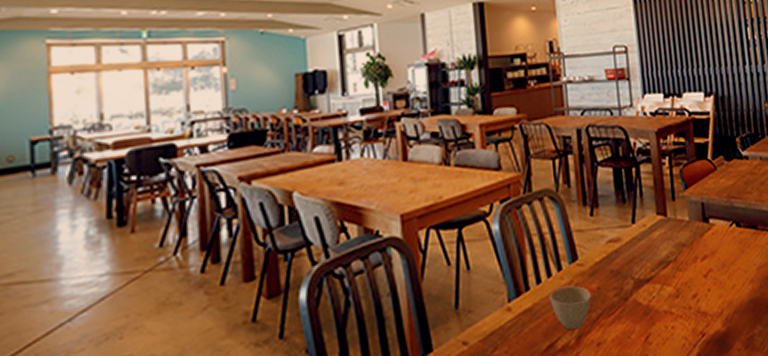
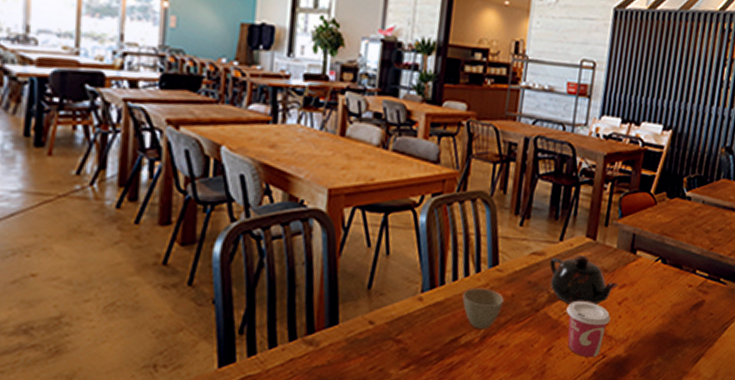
teapot: none [627,233,700,287] -> present [549,255,618,305]
cup: none [654,280,701,339] -> present [566,300,611,358]

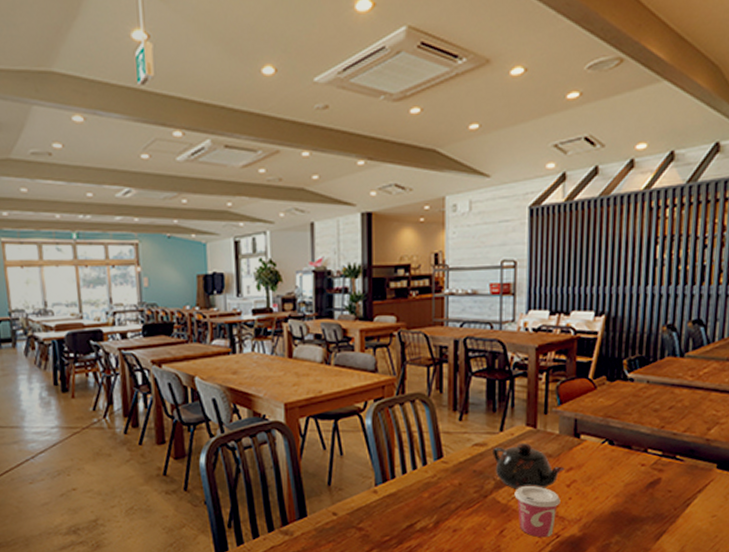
cup: present [462,288,504,328] -> none [413,479,452,515]

